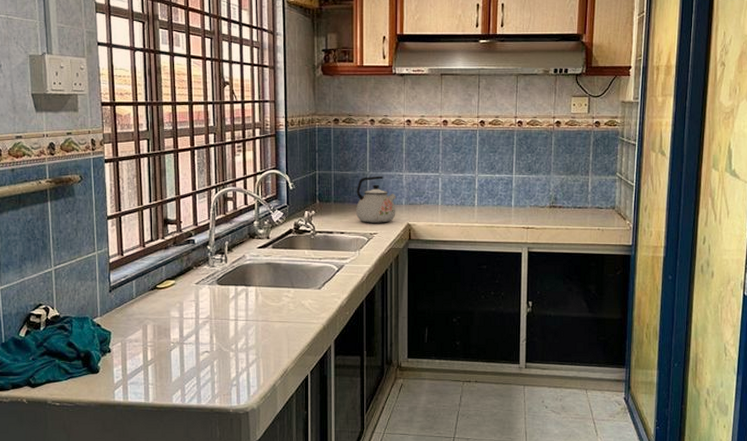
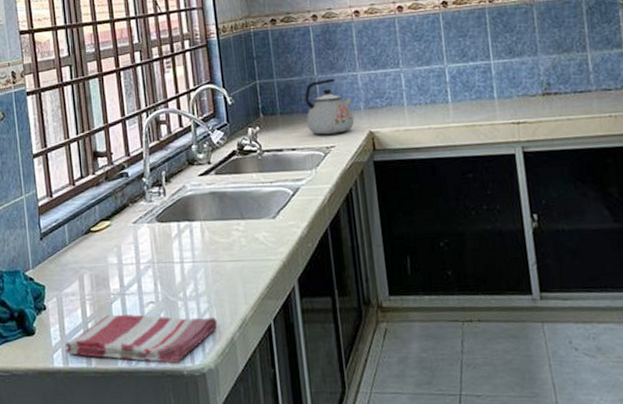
dish towel: none [126,360,263,403] -> present [65,314,218,364]

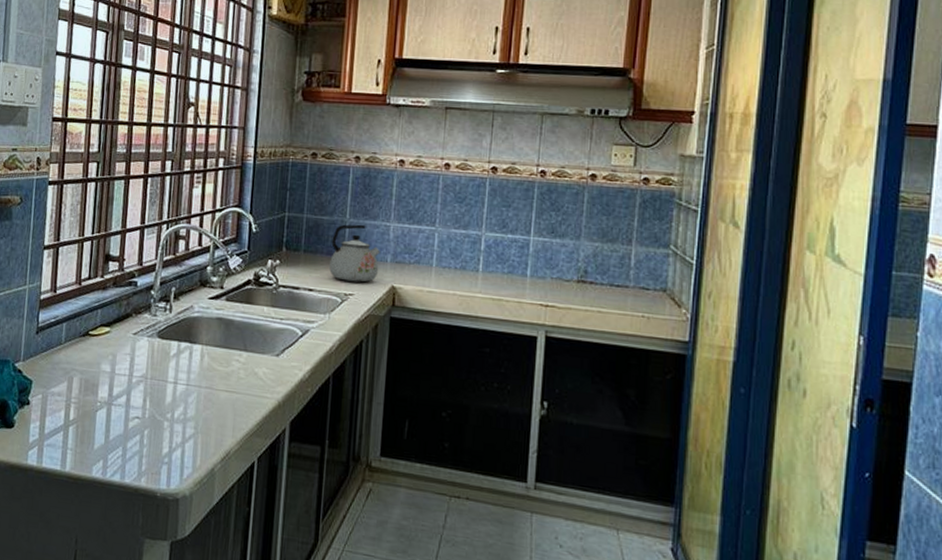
dish towel: present [65,314,218,364] -> none [41,422,201,484]

